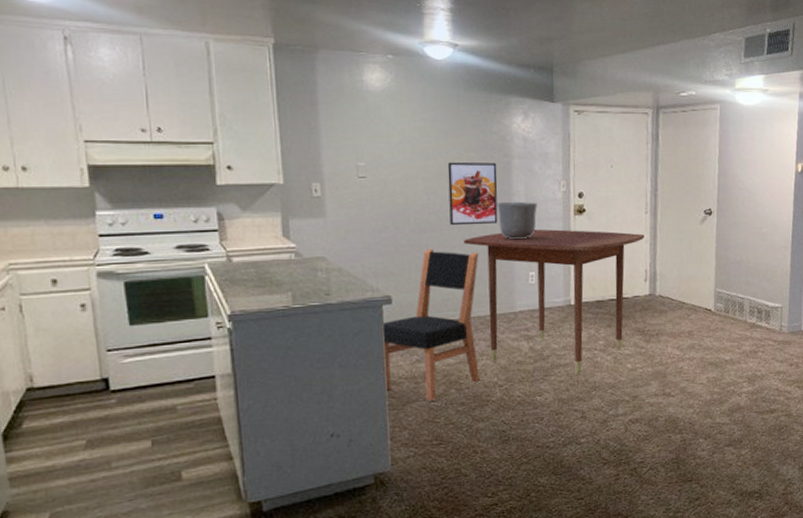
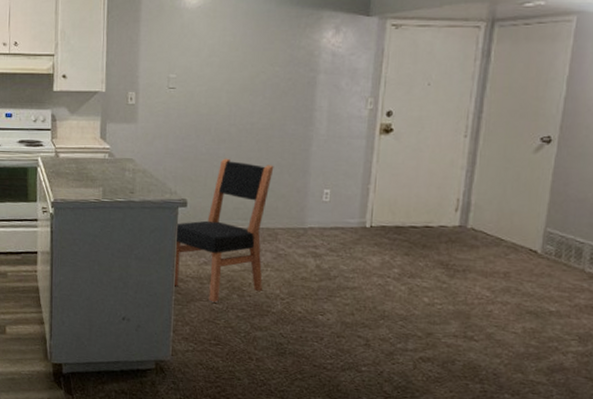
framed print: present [447,162,498,226] -> none [249,75,301,138]
dining table: present [463,229,645,374] -> none [260,147,461,300]
ceramic pot: present [497,201,537,240] -> none [297,117,340,156]

